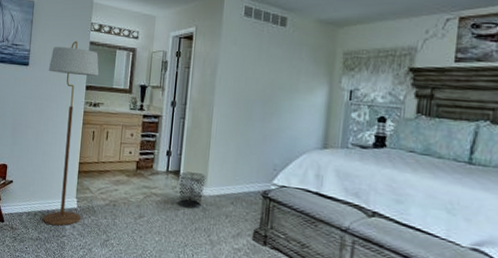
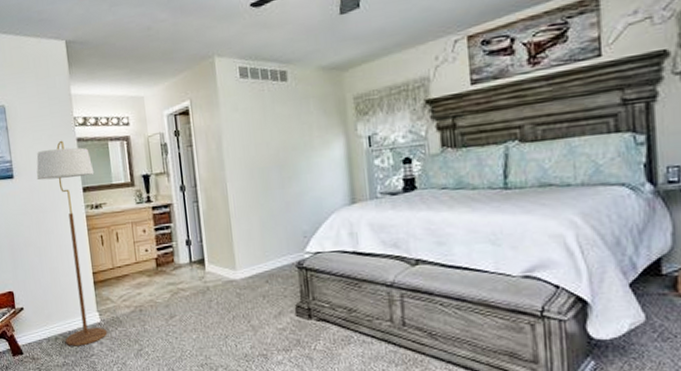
waste bin: present [177,171,206,209] -> none [203,257,236,297]

